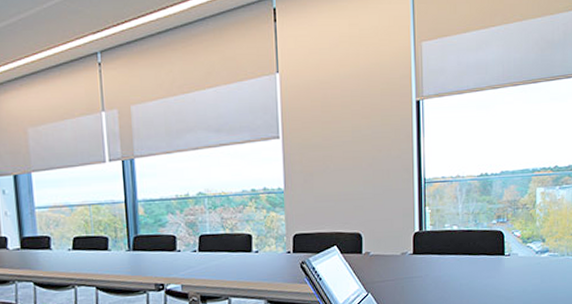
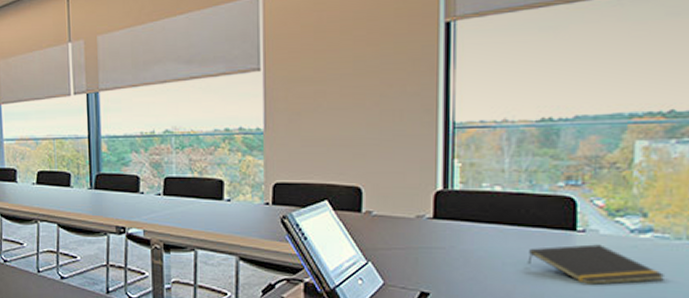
notepad: none [476,264,556,294] -> present [527,244,664,284]

